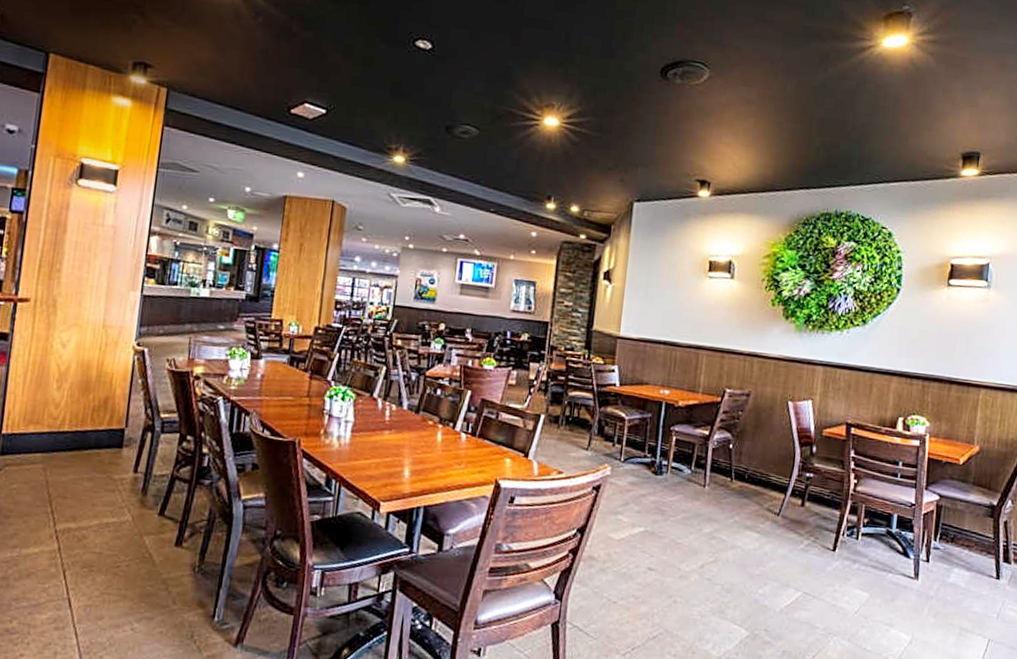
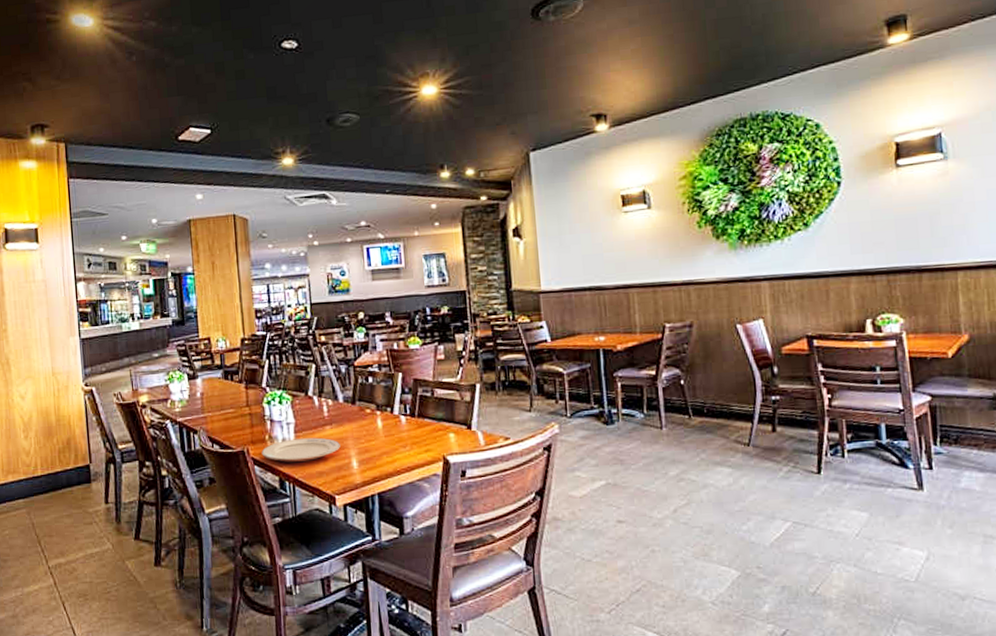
plate: none [313,437,396,463] -> present [261,437,340,463]

